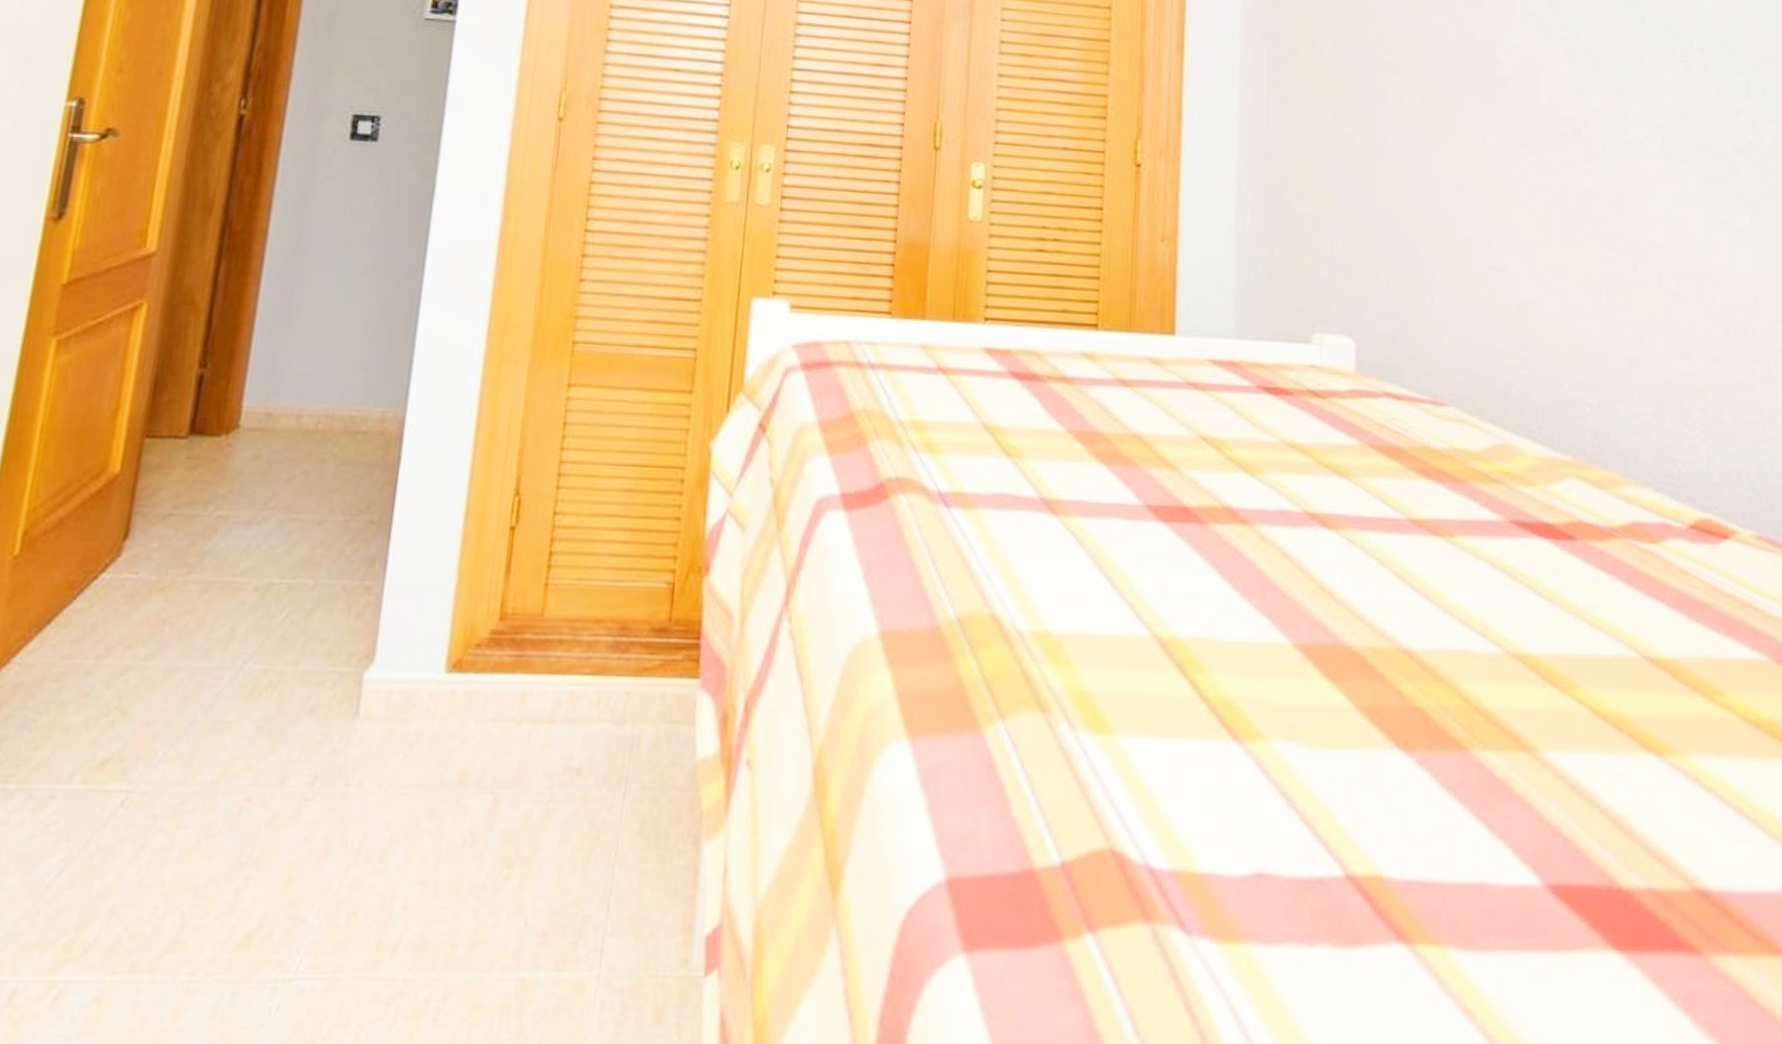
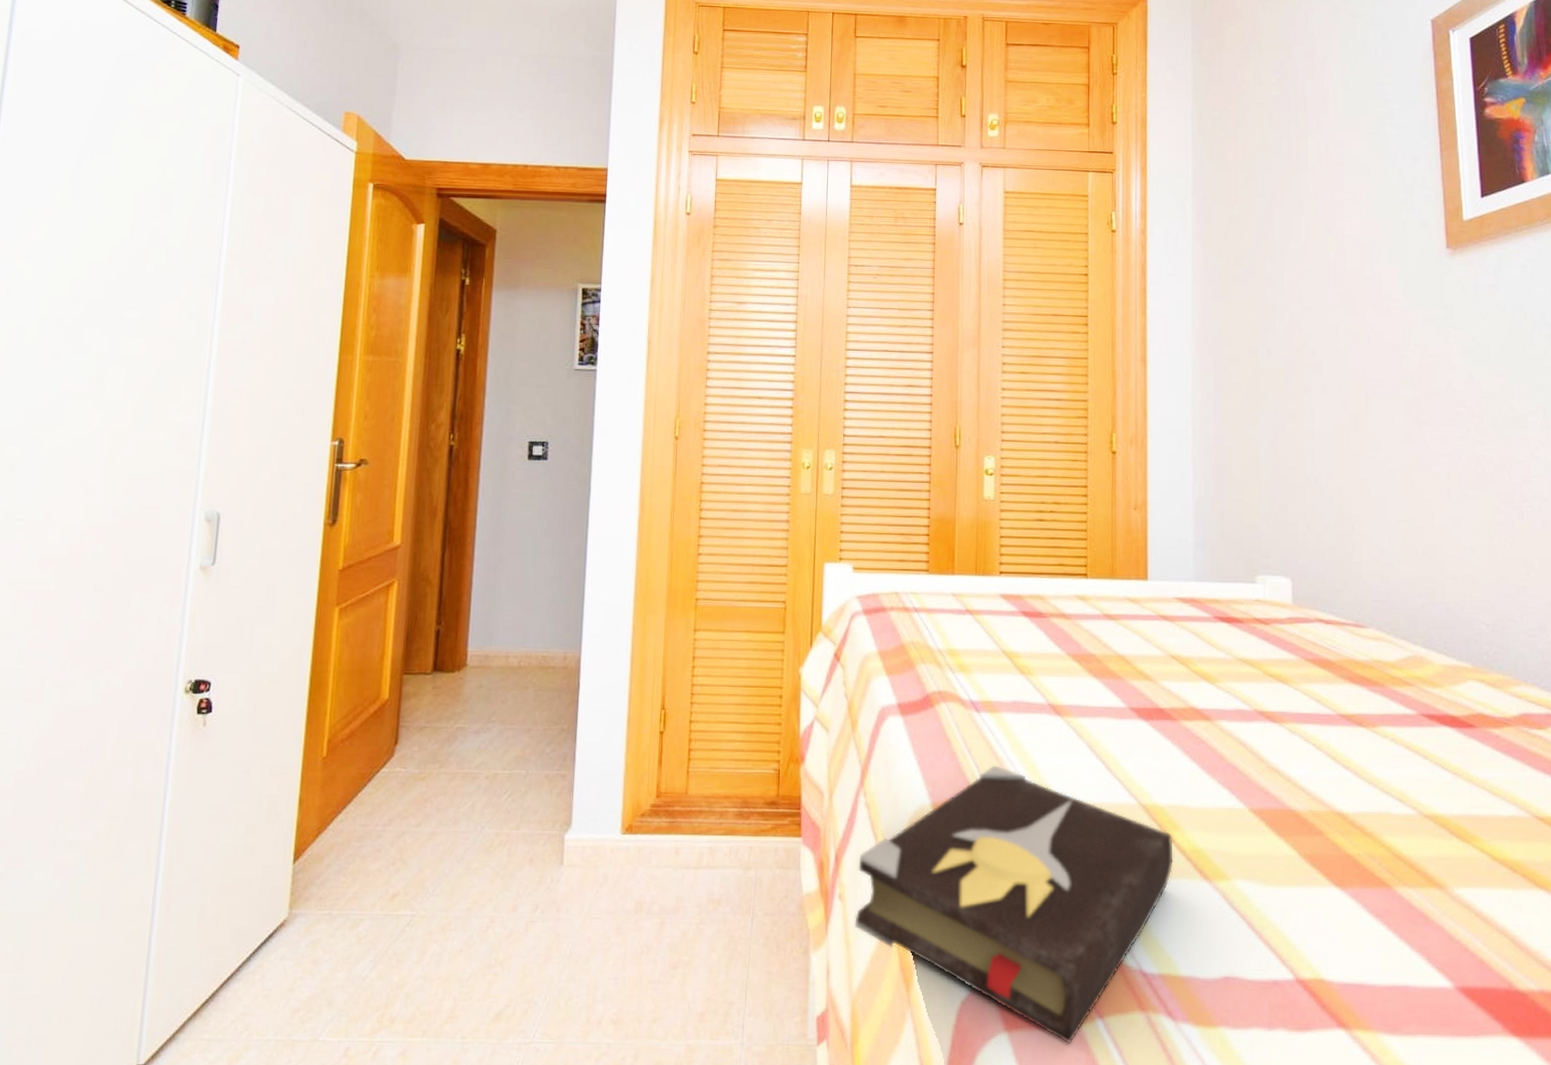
hardback book: none [765,579,1195,970] -> present [854,764,1174,1044]

